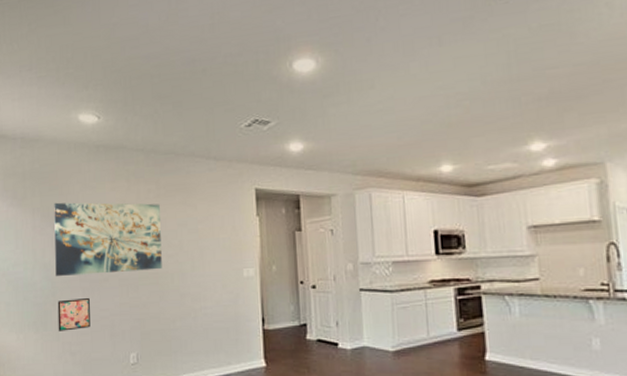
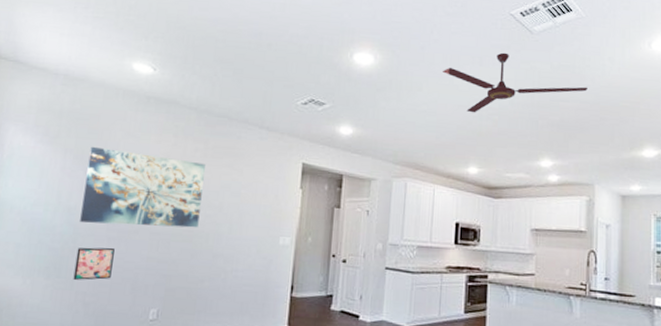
ceiling fan: none [396,25,581,103] -> present [443,52,588,113]

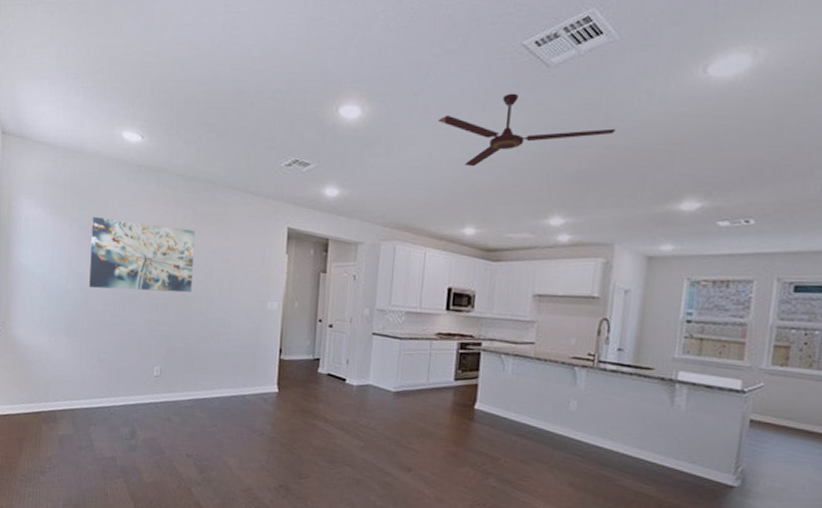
wall art: present [73,247,115,280] -> none [88,310,120,340]

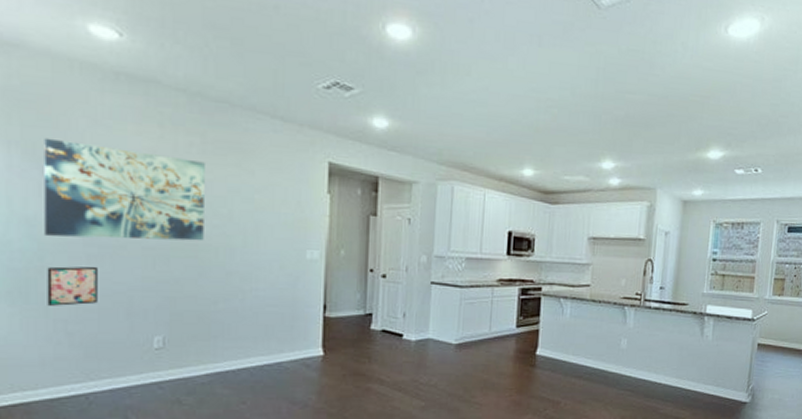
wall art: none [88,310,120,340] -> present [47,266,97,306]
ceiling fan: present [438,93,615,167] -> none [495,31,657,105]

